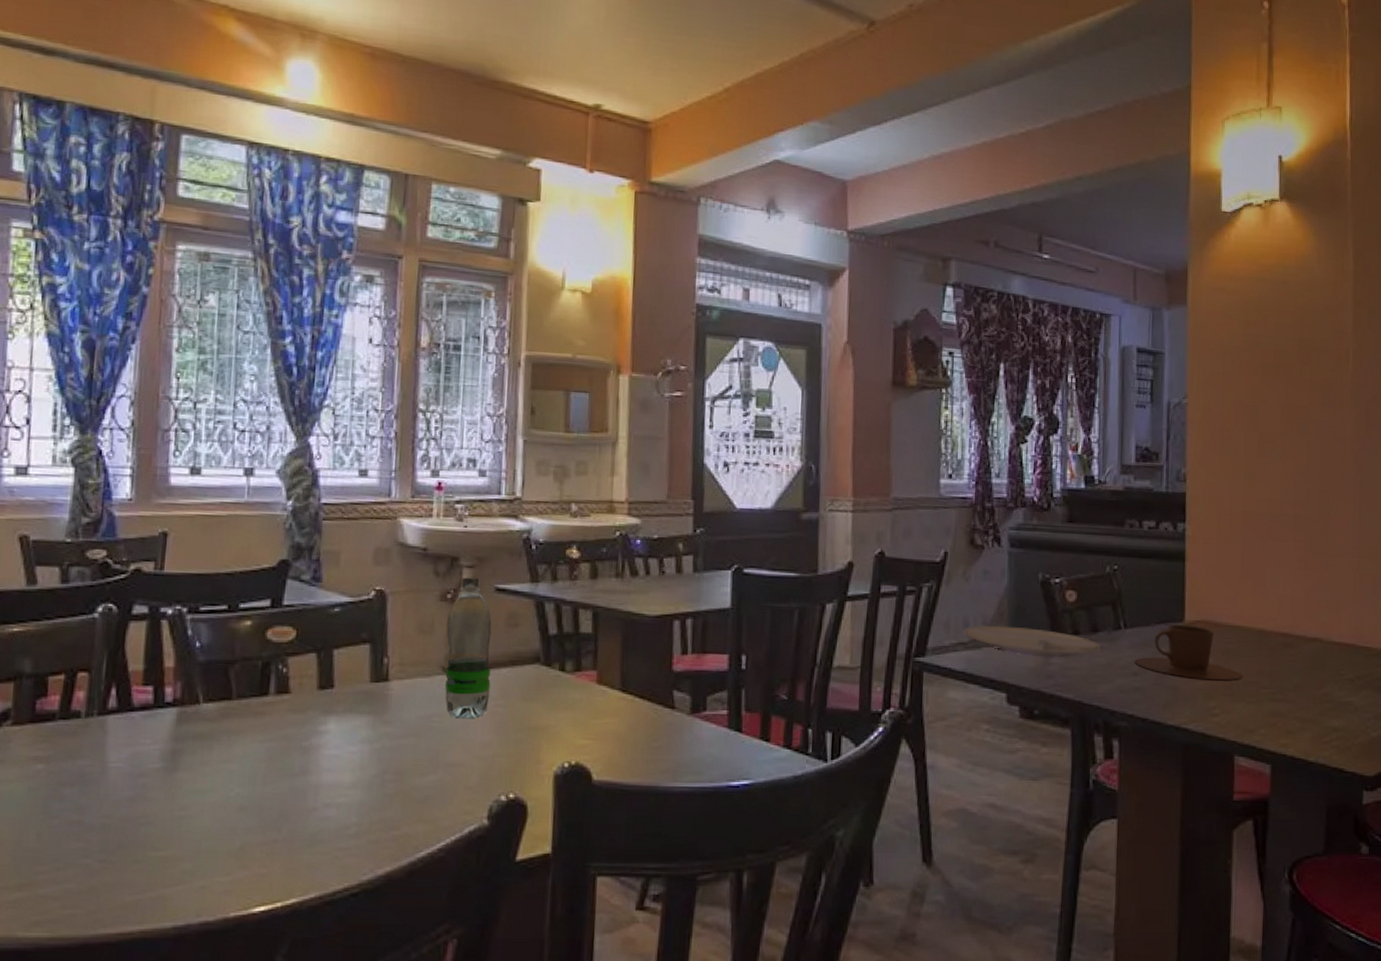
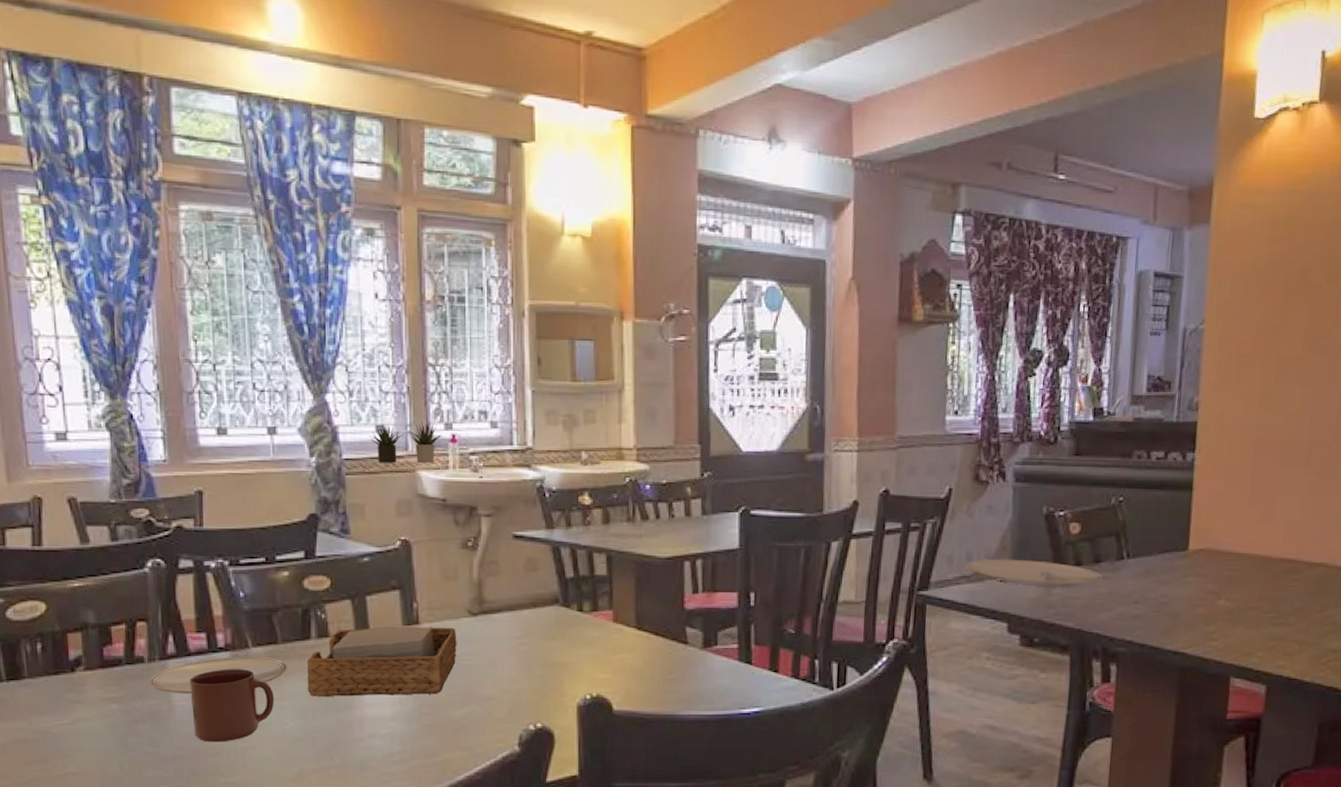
plate: none [83,713,241,755] -> present [149,656,288,695]
cup: none [127,726,222,810] -> present [189,669,275,742]
napkin holder: none [259,682,429,760] -> present [307,625,457,696]
succulent plant: none [351,466,429,511] -> present [369,420,444,464]
bottle: present [445,577,492,719] -> none [470,525,514,657]
cup: present [1134,624,1242,681] -> none [1136,553,1244,607]

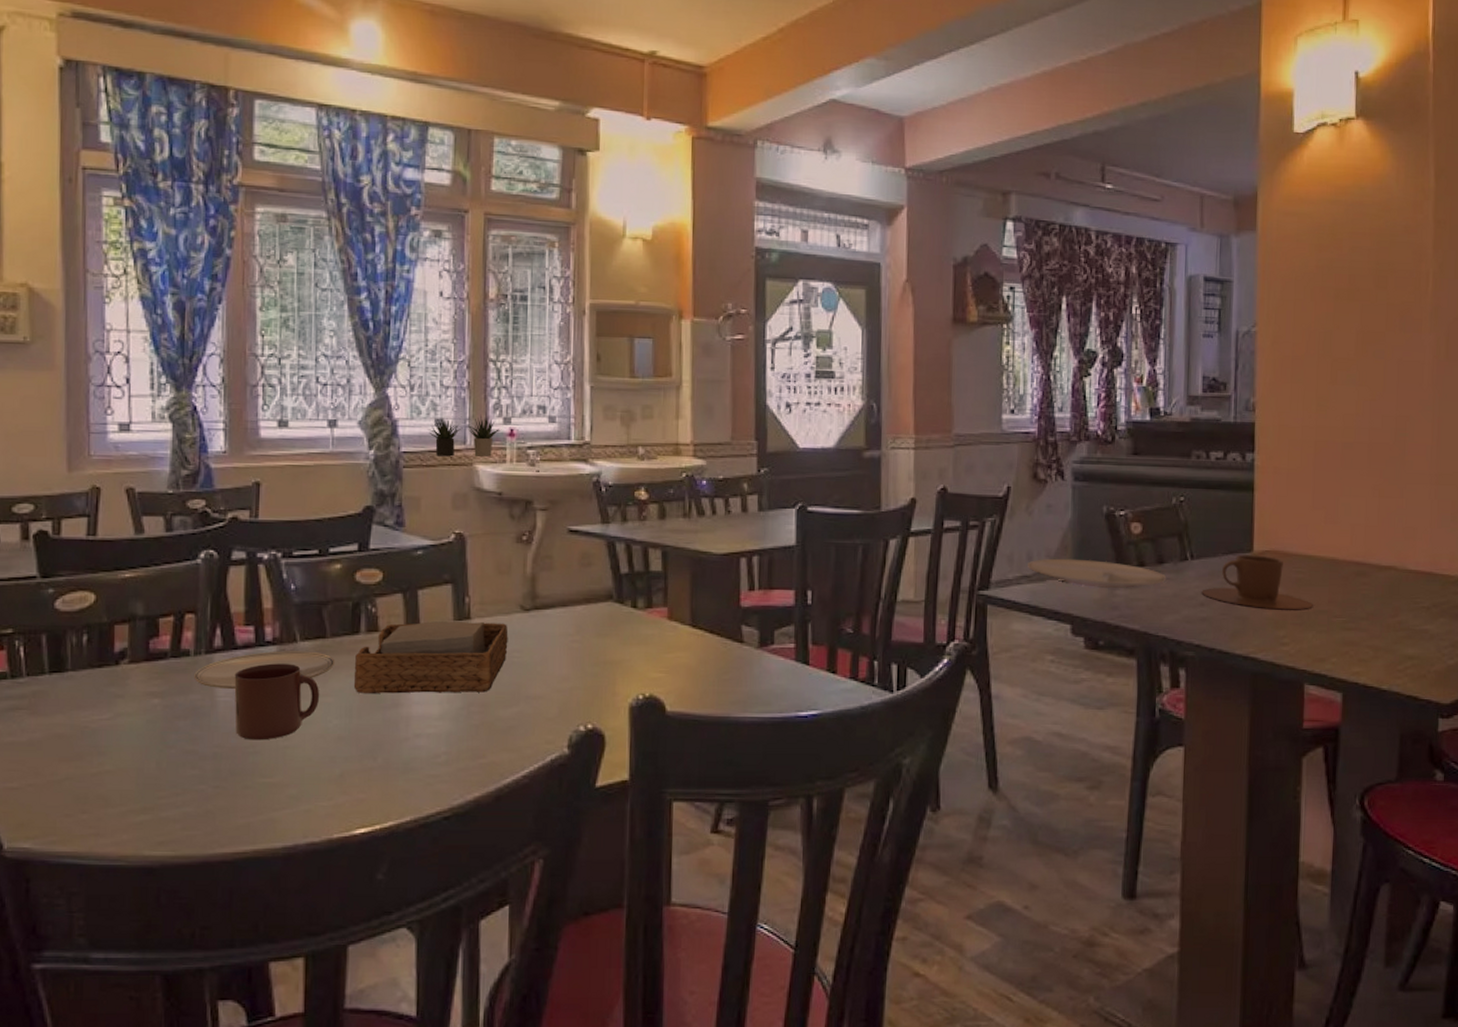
cup: none [1136,553,1244,607] -> present [1201,554,1313,610]

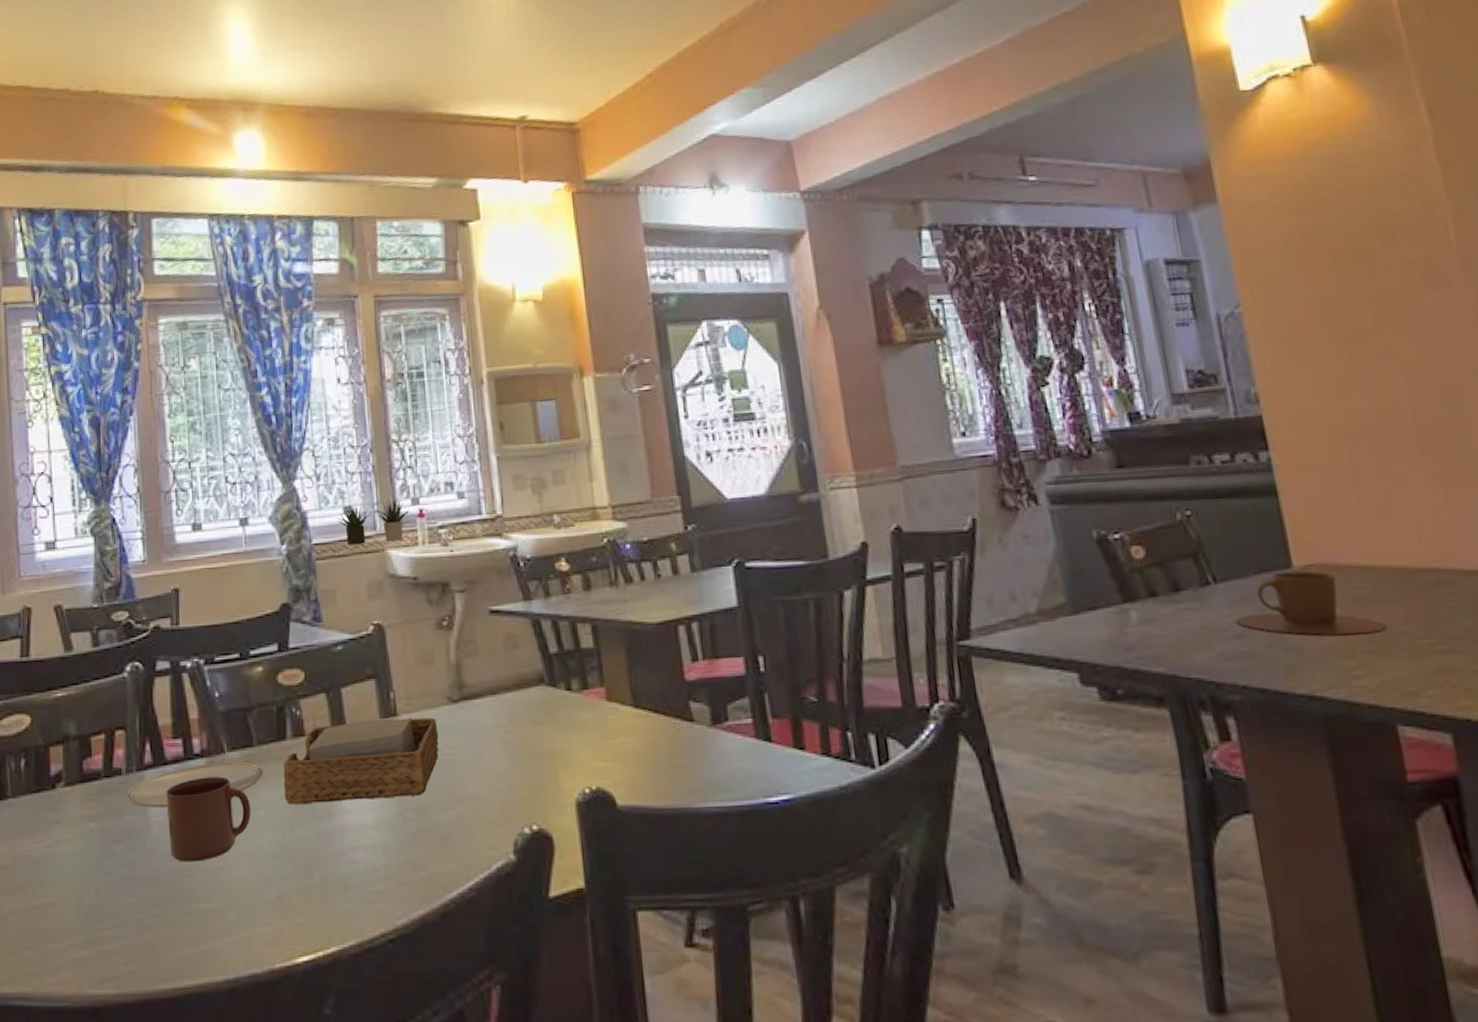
plate: present [1028,558,1167,589] -> none [1012,593,1188,626]

